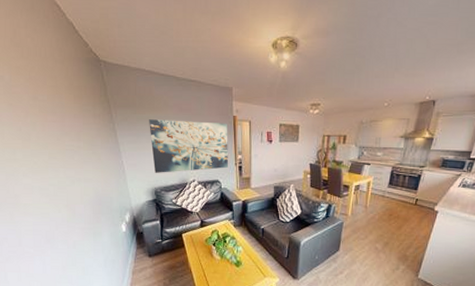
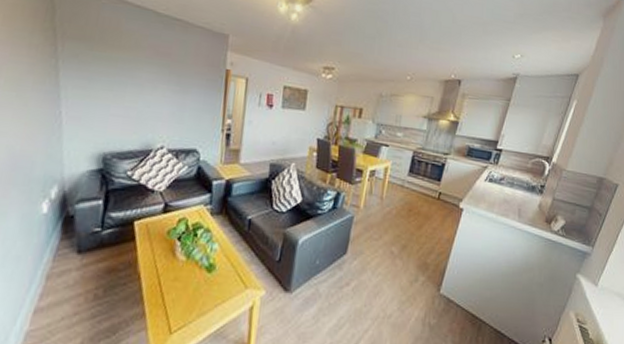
wall art: present [149,119,229,173] -> none [106,60,217,135]

